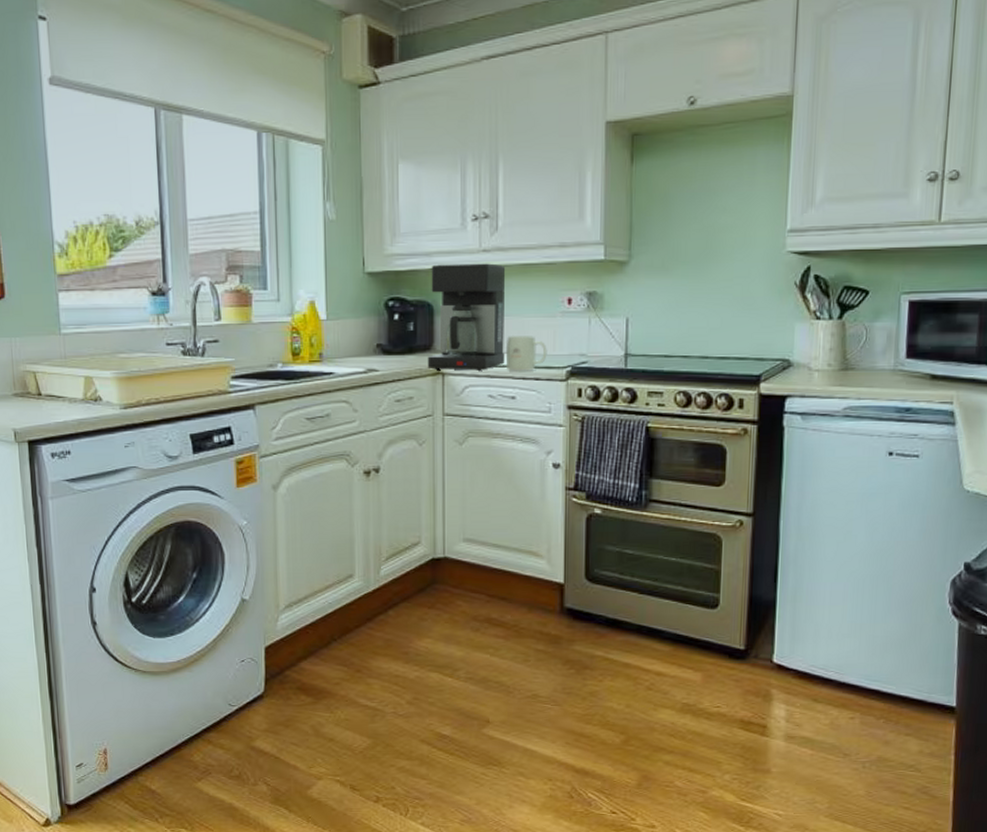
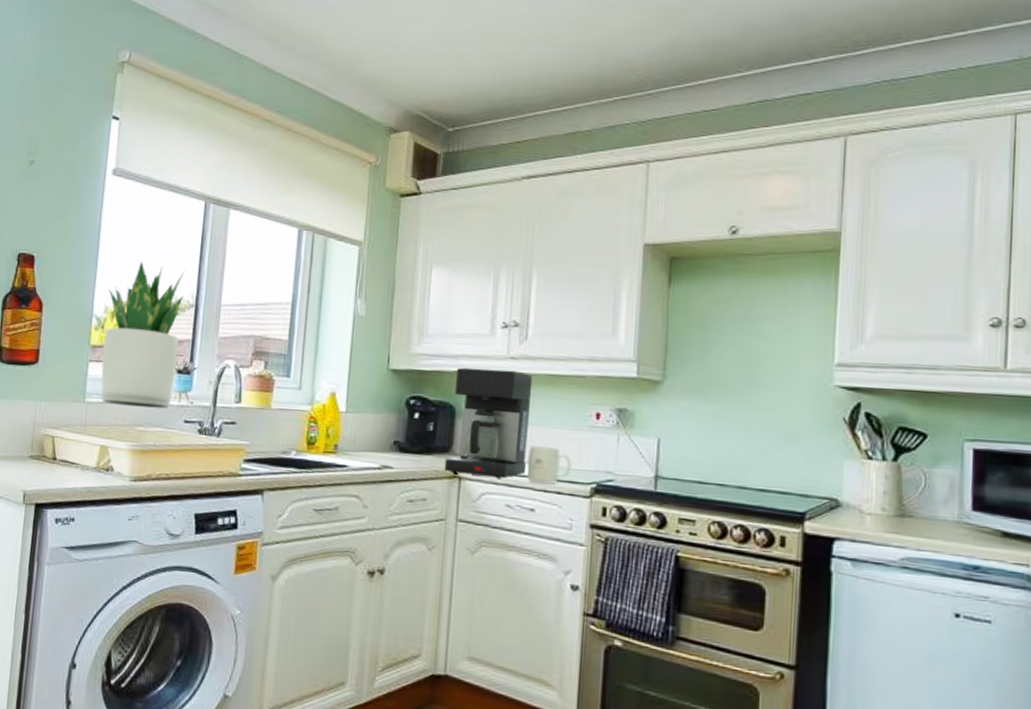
planter: none [66,179,151,334] -> present [101,261,186,409]

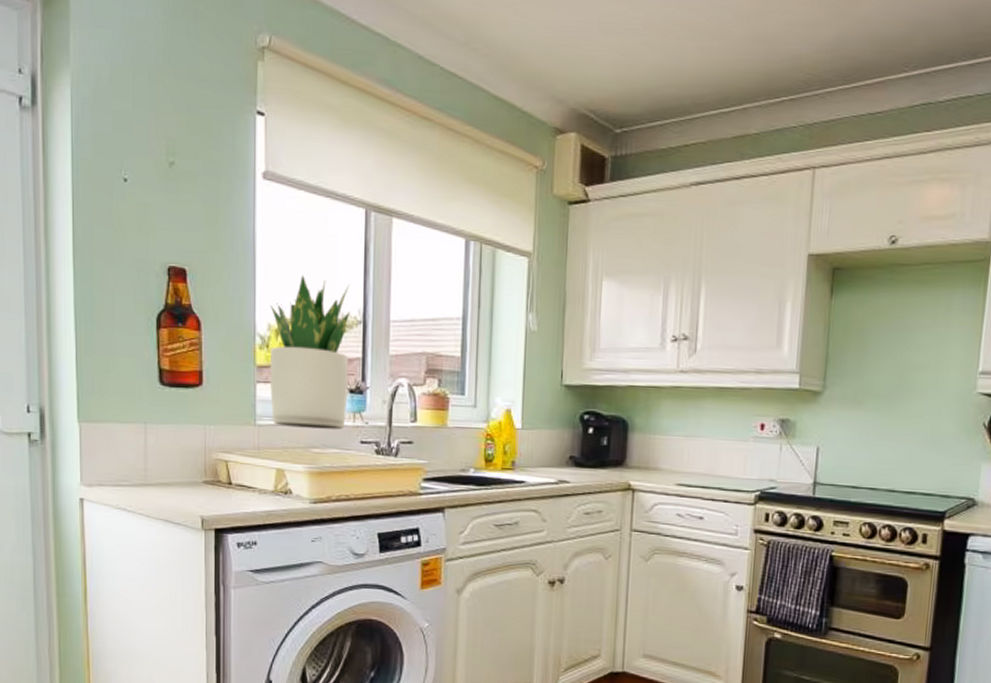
coffee maker: present [444,367,533,479] -> none [618,381,702,489]
mug: present [527,445,572,484] -> none [696,456,738,493]

